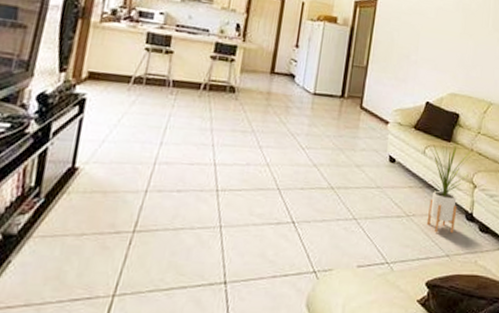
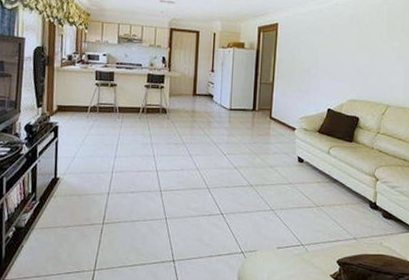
house plant: present [425,140,473,234] -> none [331,141,374,220]

